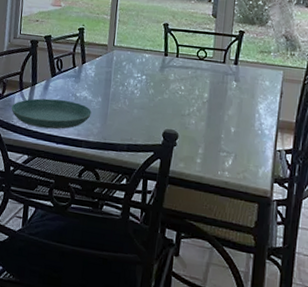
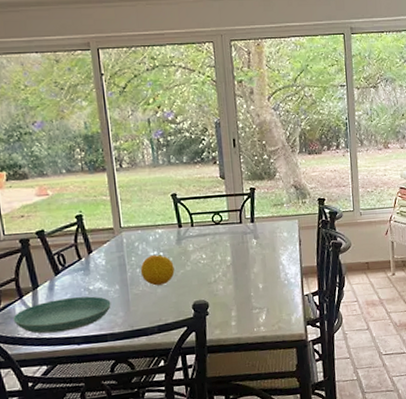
fruit: none [122,76,153,107] -> present [140,254,175,286]

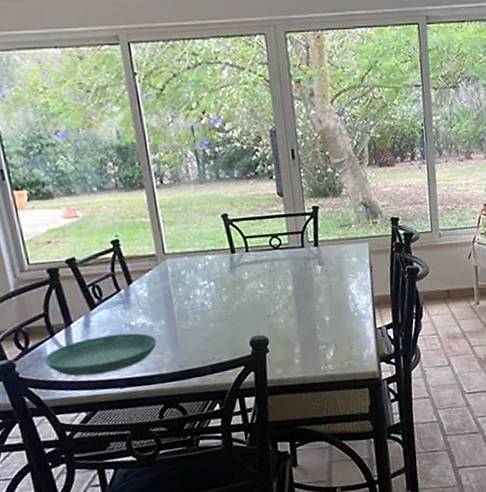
fruit: present [140,254,175,286] -> none [188,283,229,320]

